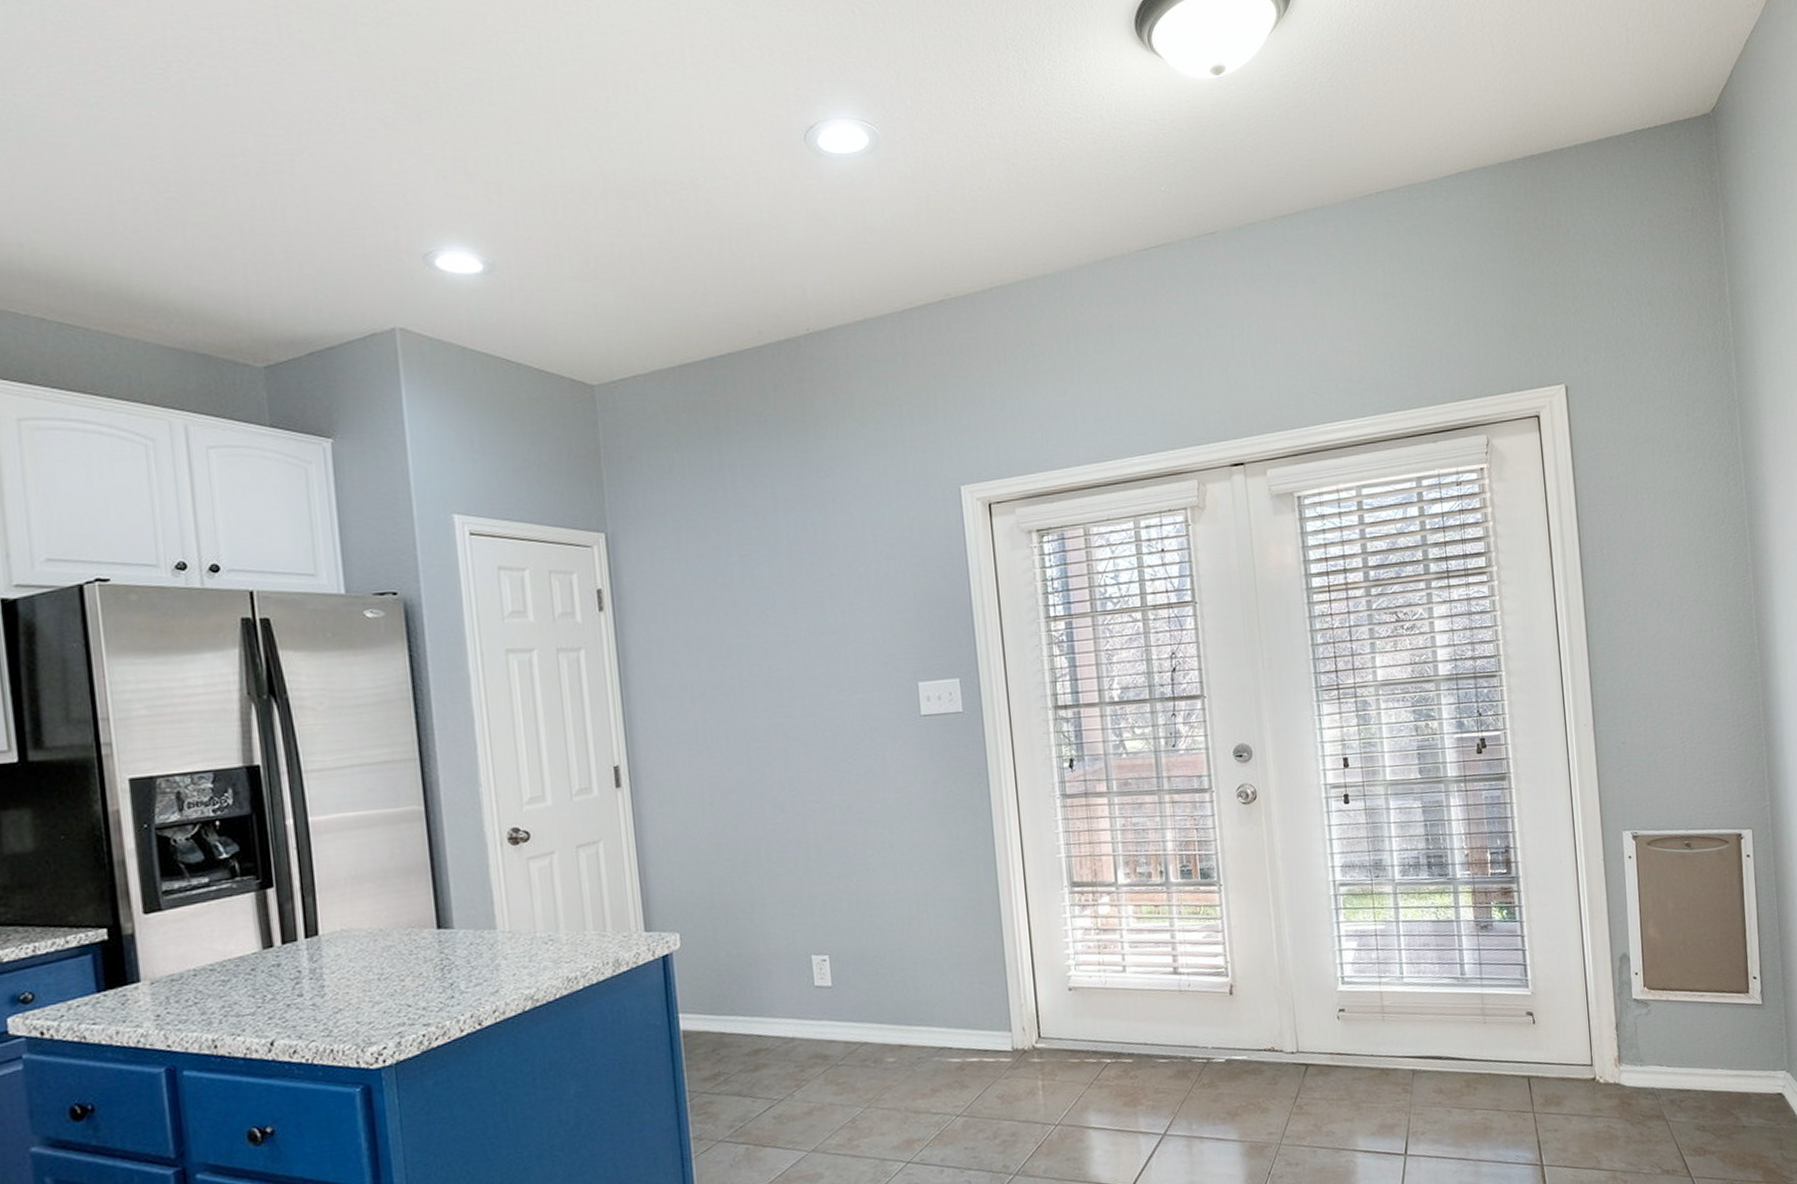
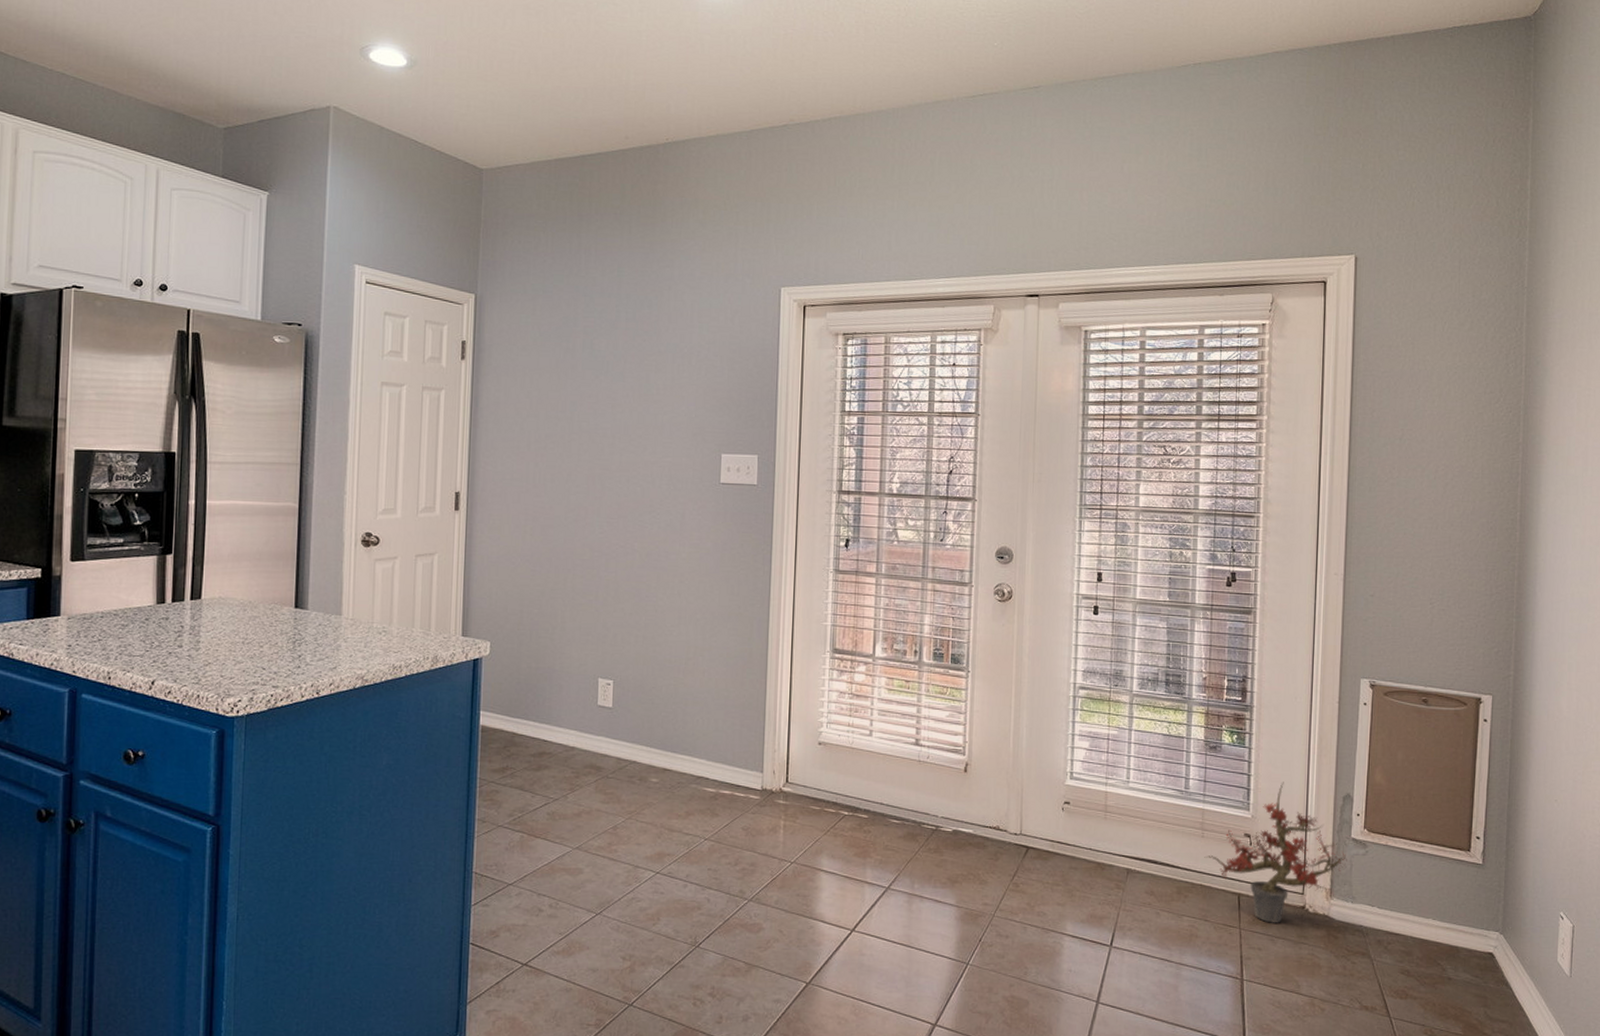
potted plant: none [1489,951,1632,1102] -> present [1204,781,1347,923]

